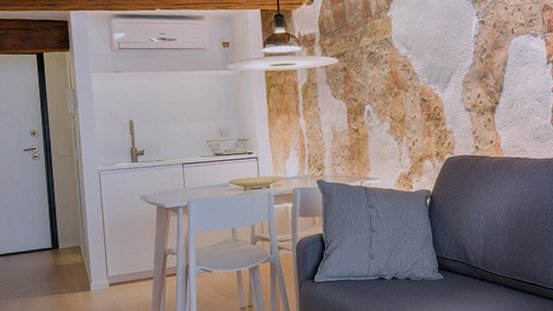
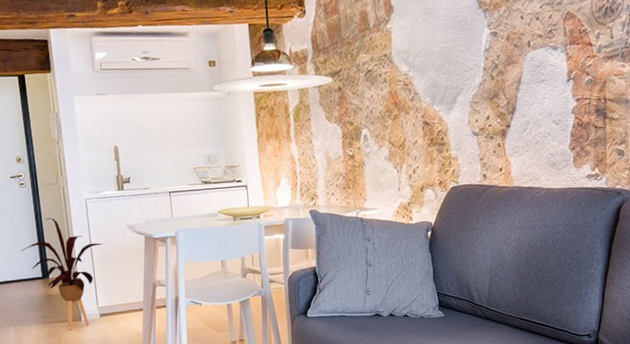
house plant: none [30,189,115,301] -> present [20,217,103,331]

